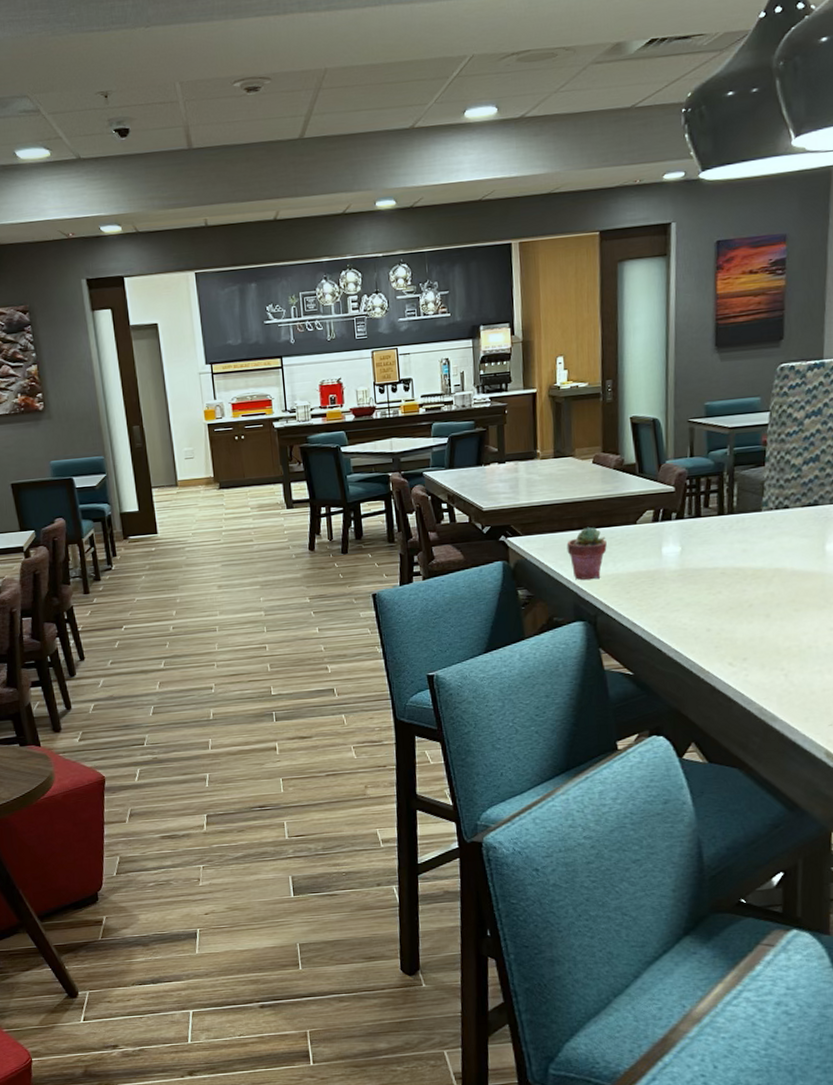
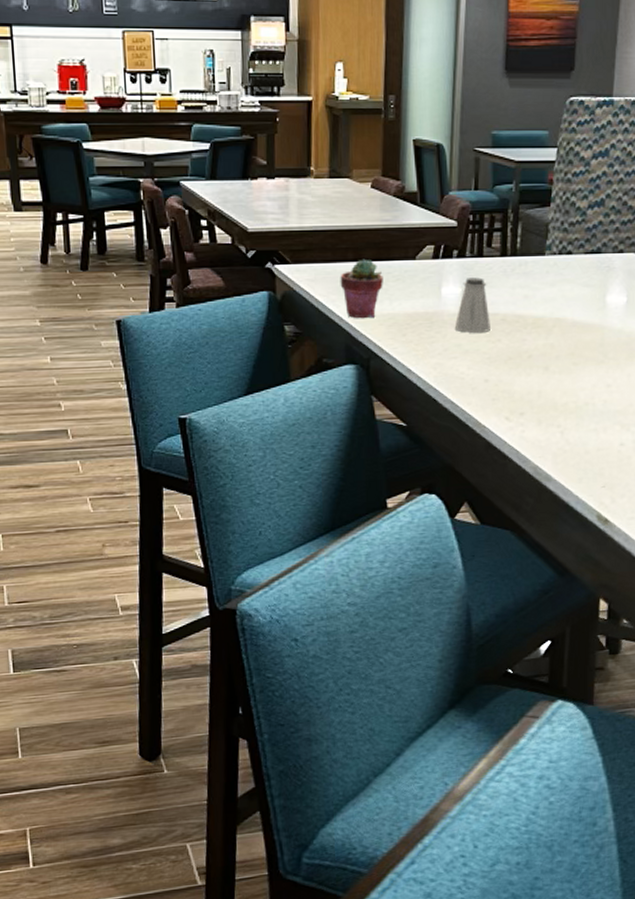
saltshaker: none [675,536,711,587] -> present [454,277,490,333]

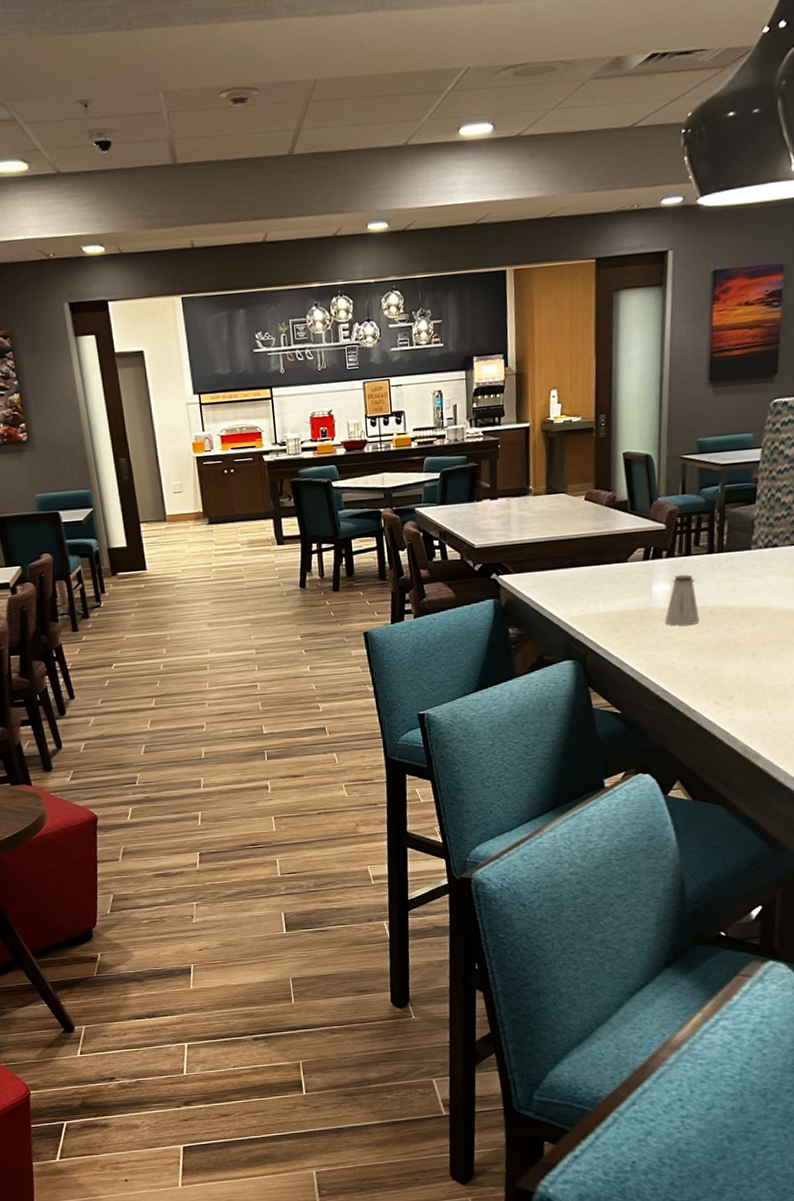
potted succulent: present [340,258,383,319] -> none [557,564,598,619]

